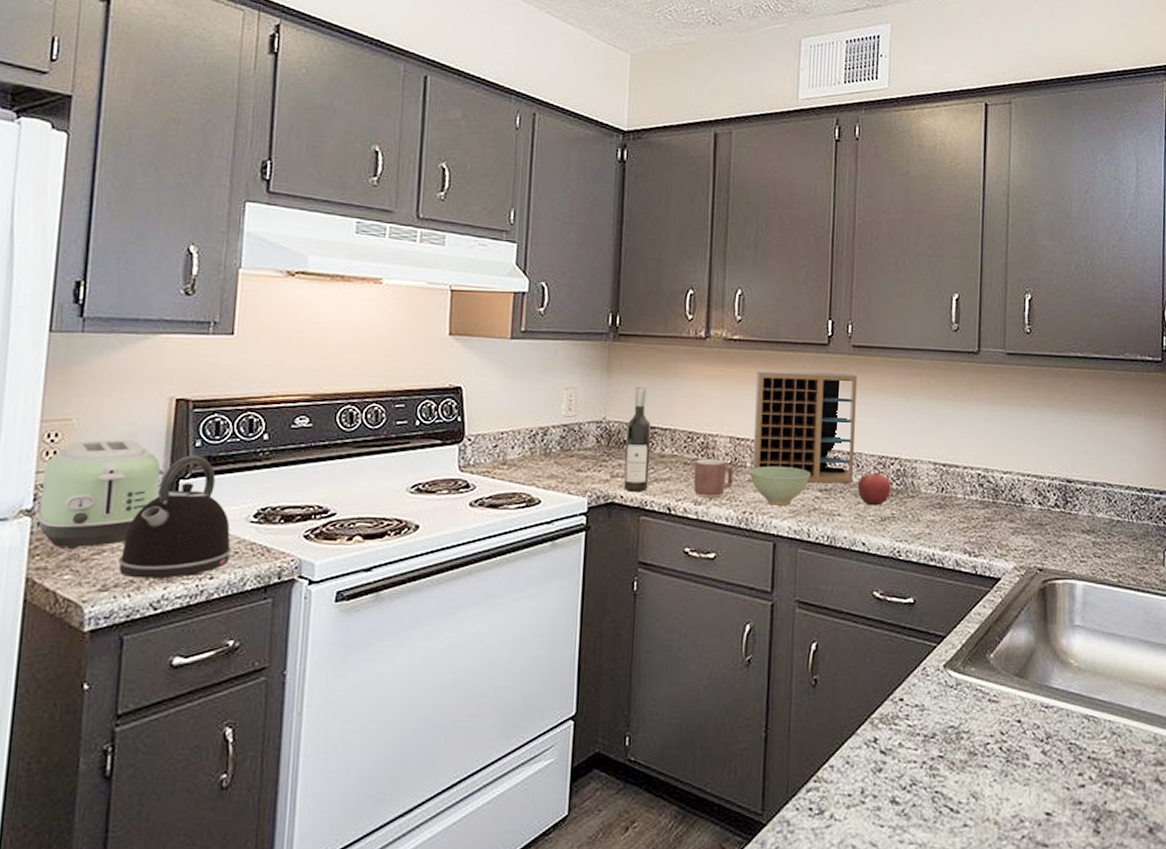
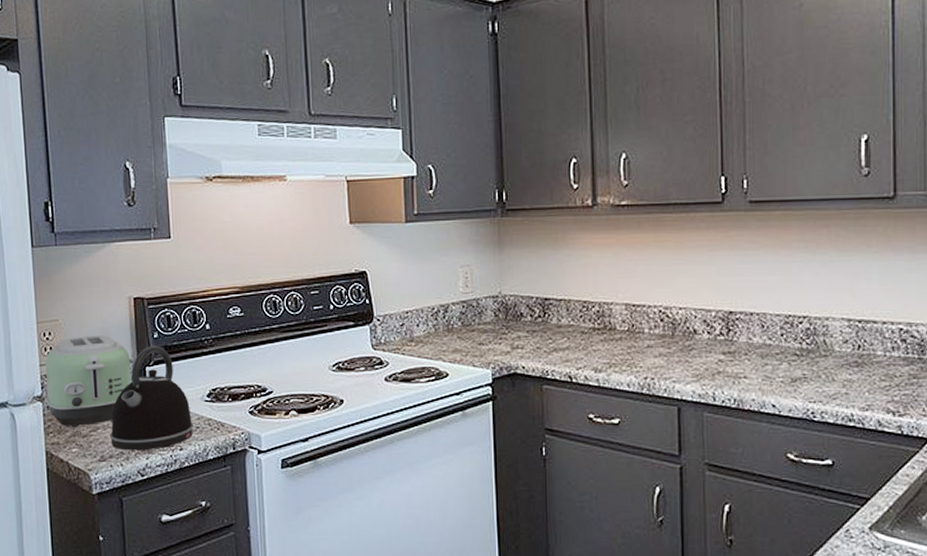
bottle: present [623,386,652,492] -> none [523,259,548,362]
mug: present [693,459,733,498] -> none [591,327,631,365]
bowl: present [750,465,811,506] -> none [648,330,713,370]
wine rack: present [752,369,857,484] -> none [648,230,759,346]
fruit: present [857,471,891,506] -> none [763,331,801,367]

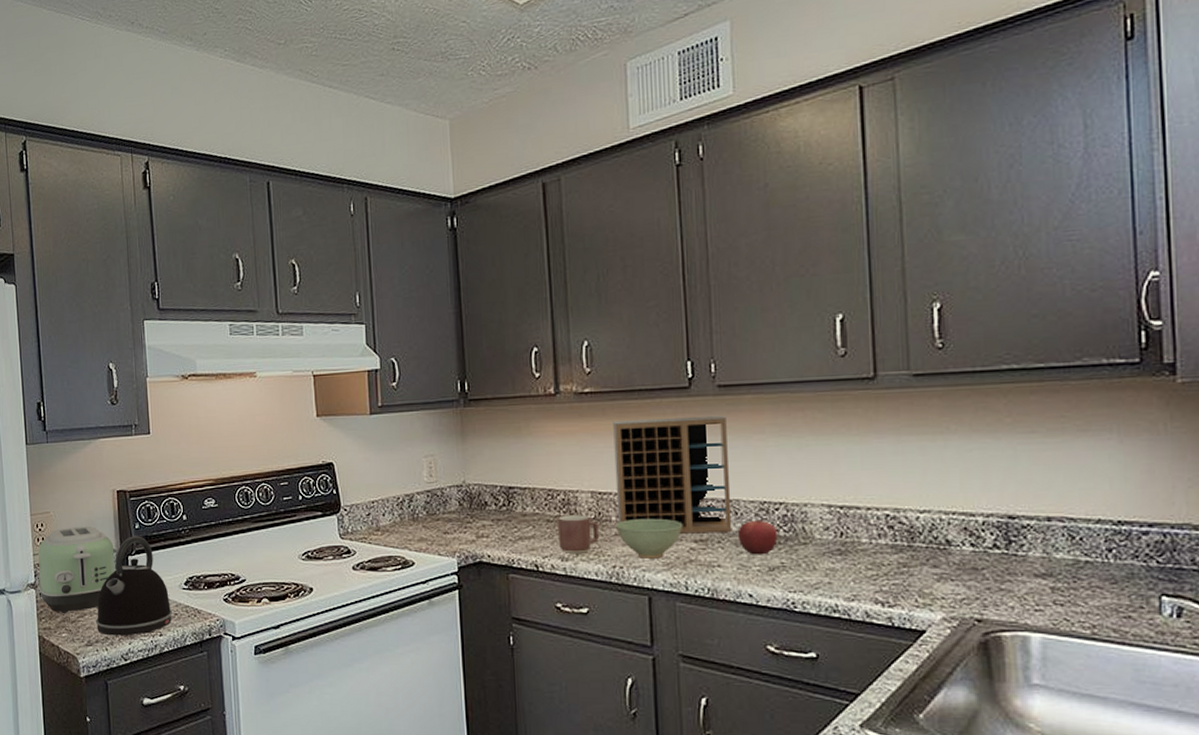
mug: none [591,327,631,365] -> present [557,515,599,553]
wine rack: none [648,230,759,346] -> present [613,415,732,534]
bowl: none [648,330,713,370] -> present [616,518,683,559]
fruit: none [763,331,801,367] -> present [737,518,778,555]

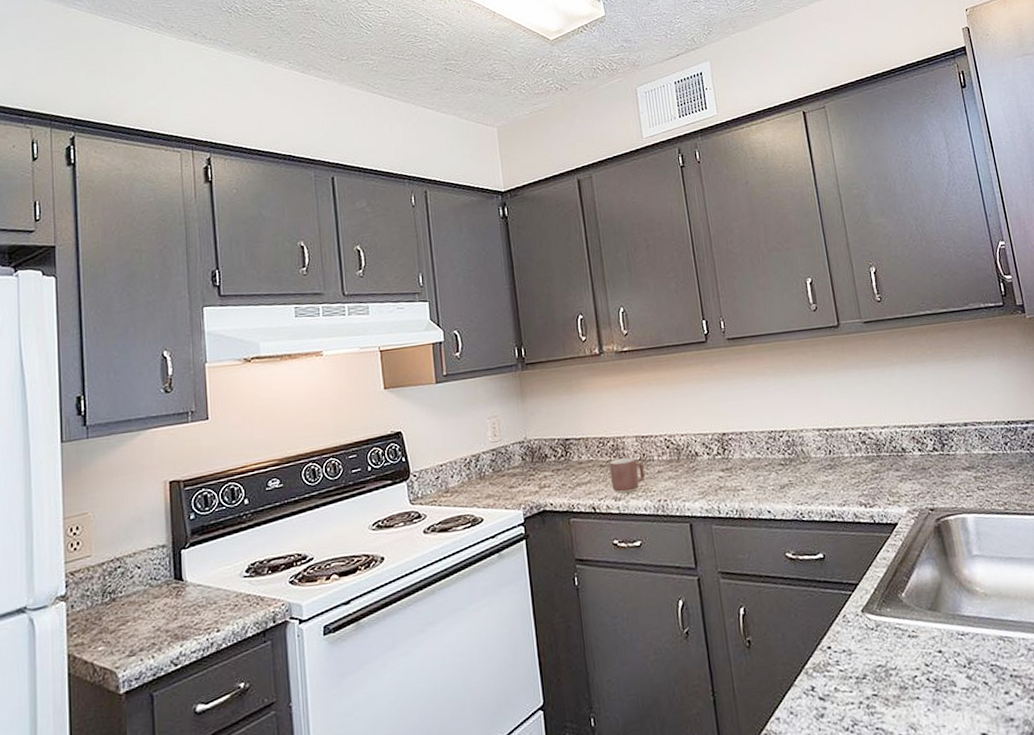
toaster: present [37,527,116,614] -> none [70,523,166,625]
kettle: present [95,536,172,636] -> none [140,526,232,641]
wine rack: present [613,415,732,534] -> none [649,362,750,465]
bowl: present [616,518,683,559] -> none [658,453,712,491]
fruit: present [737,518,778,555] -> none [754,445,785,477]

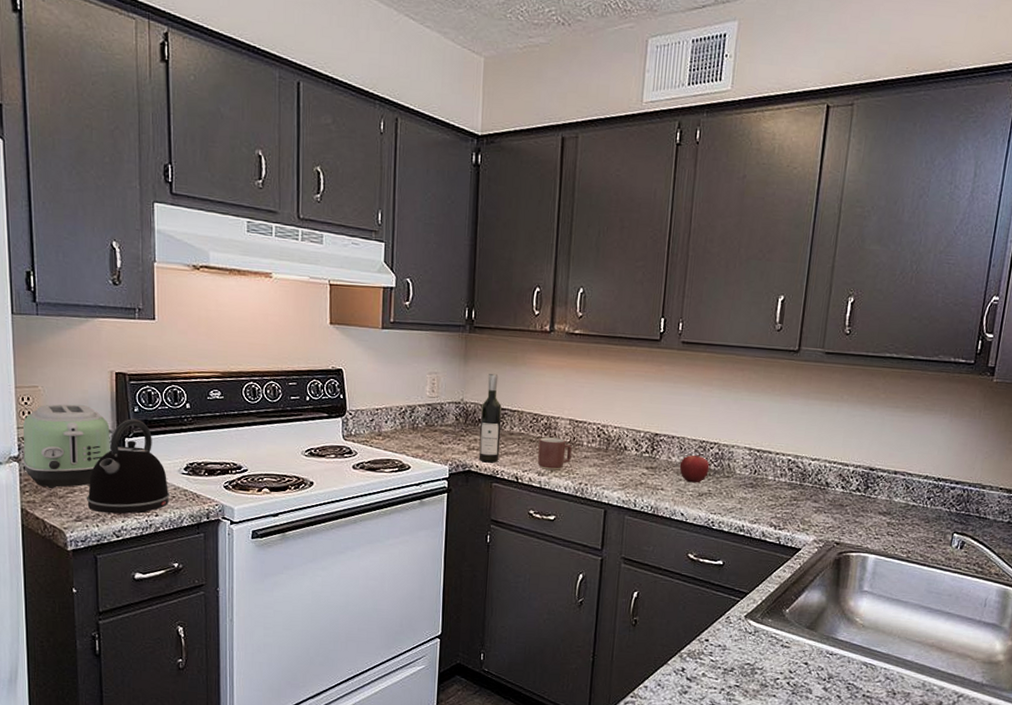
toaster: none [70,523,166,625] -> present [22,404,110,489]
kettle: none [140,526,232,641] -> present [86,418,170,514]
bottle: none [546,405,573,499] -> present [478,373,502,463]
fruit: none [754,445,785,477] -> present [679,454,710,483]

